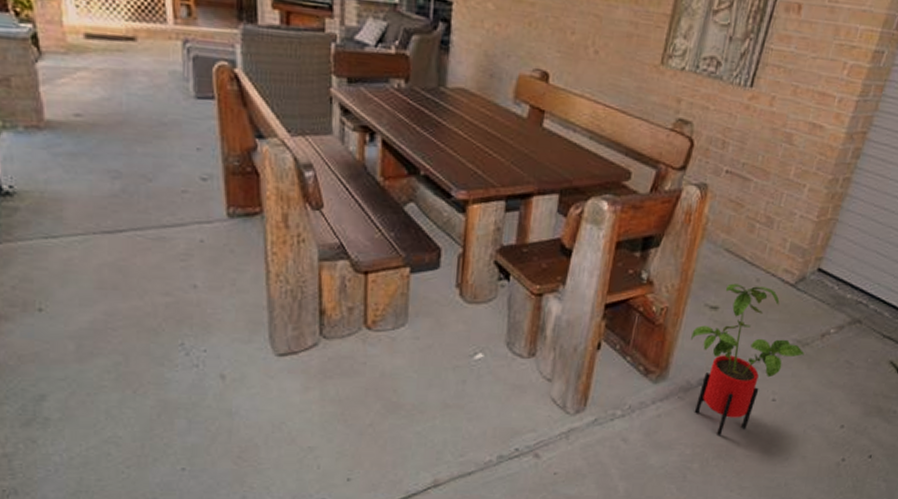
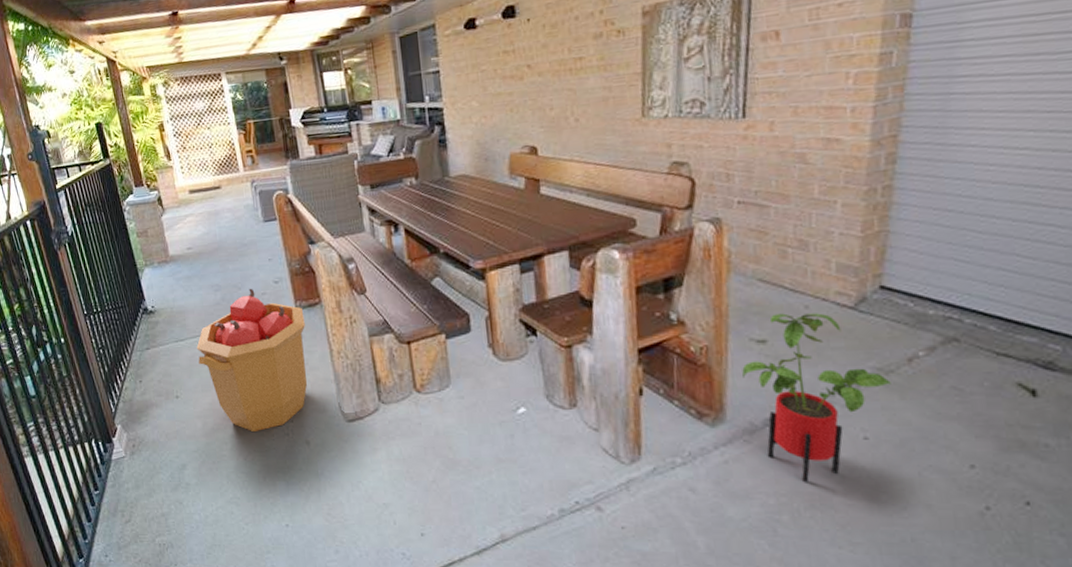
trash can: none [76,181,238,361] -> present [196,288,308,433]

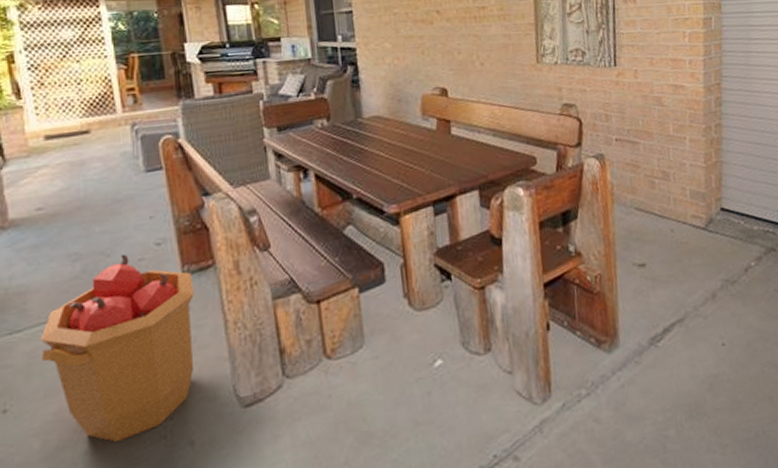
house plant: present [742,313,891,483] -> none [629,235,736,395]

